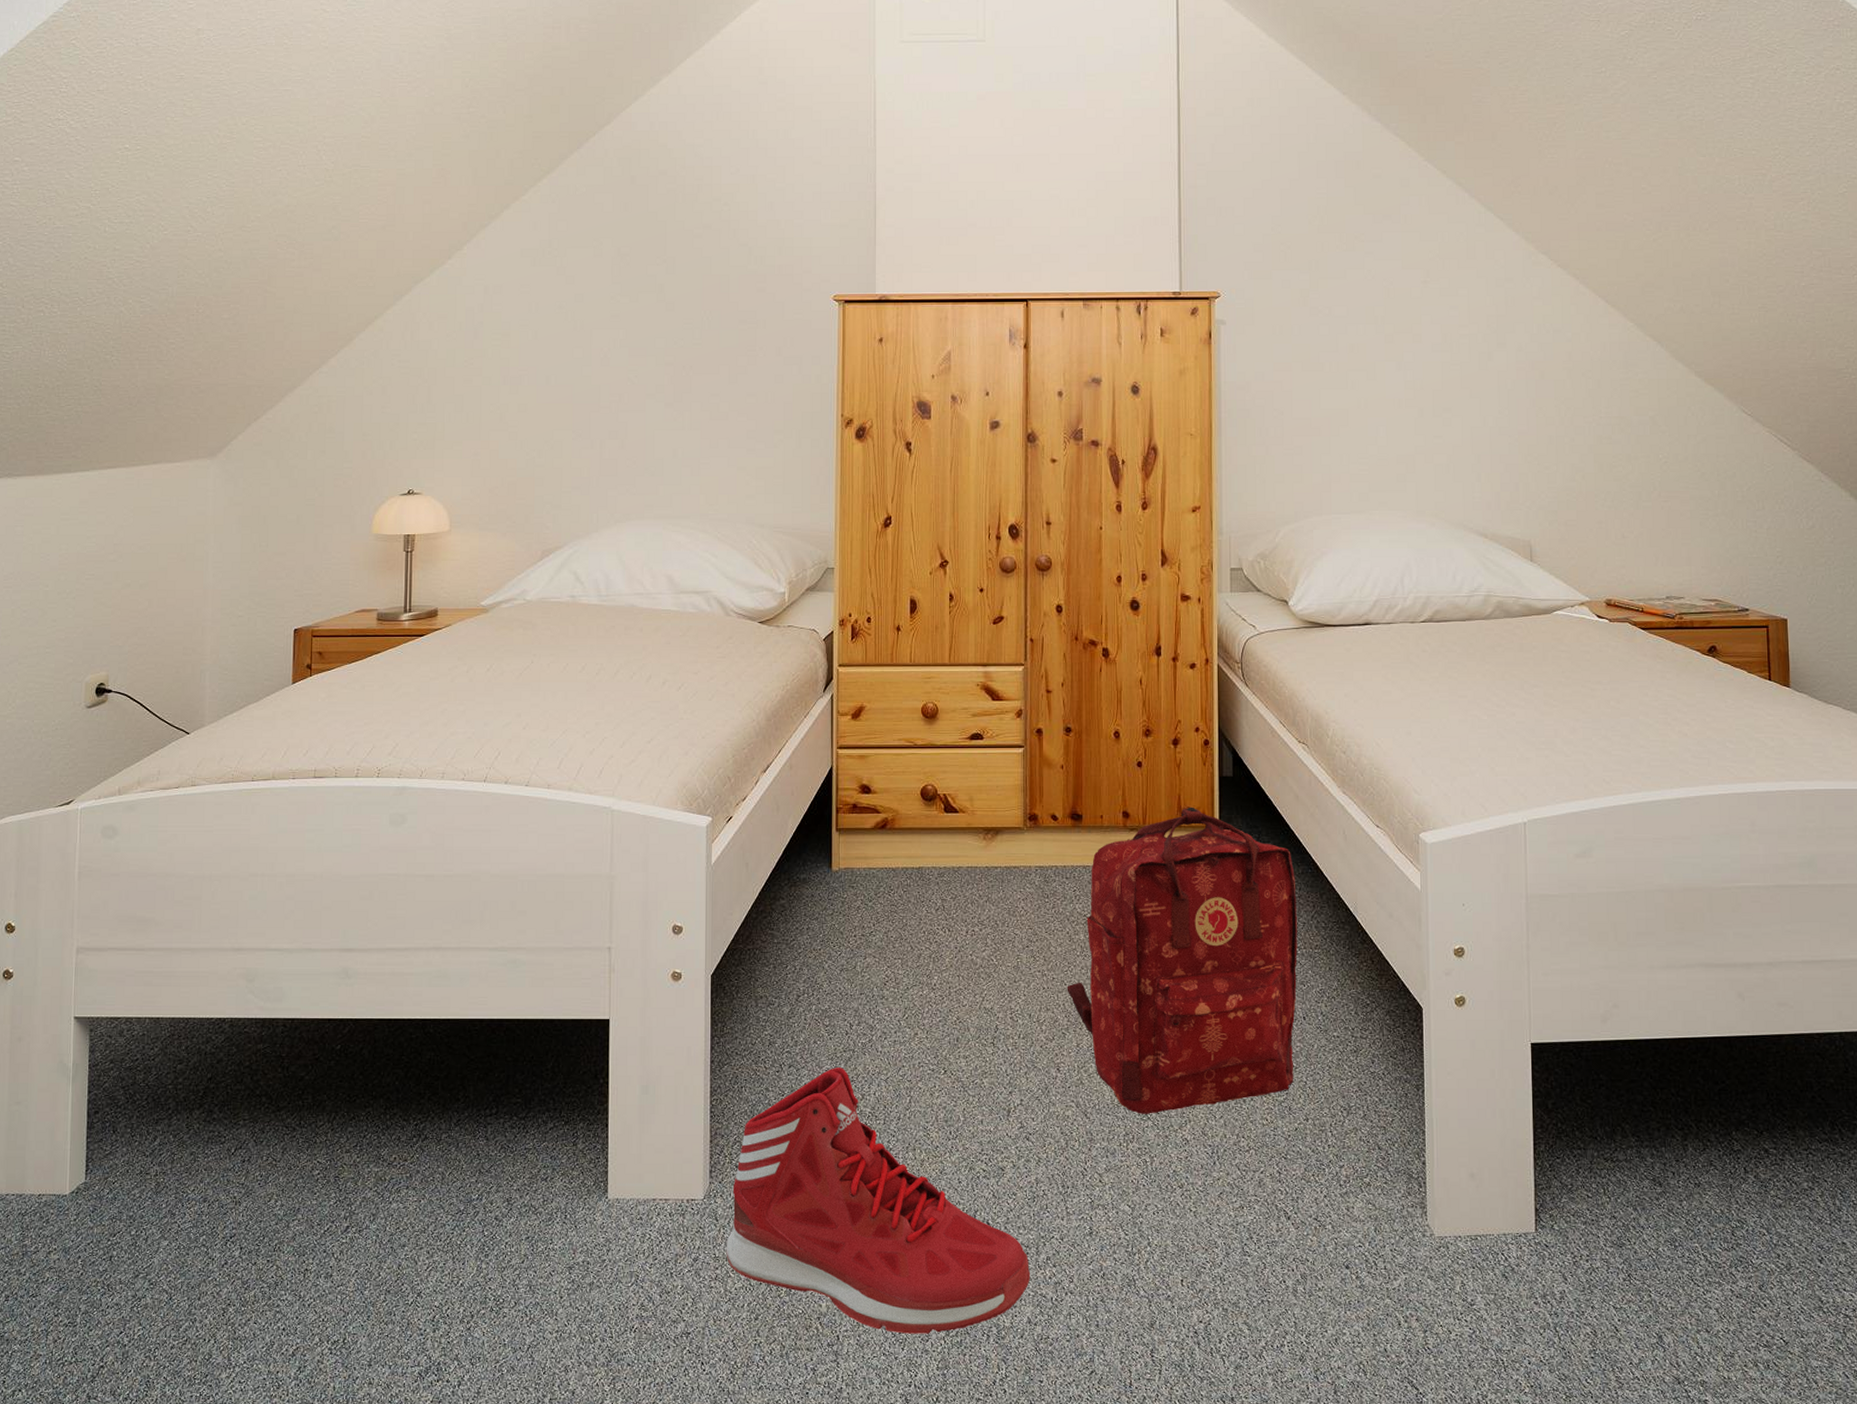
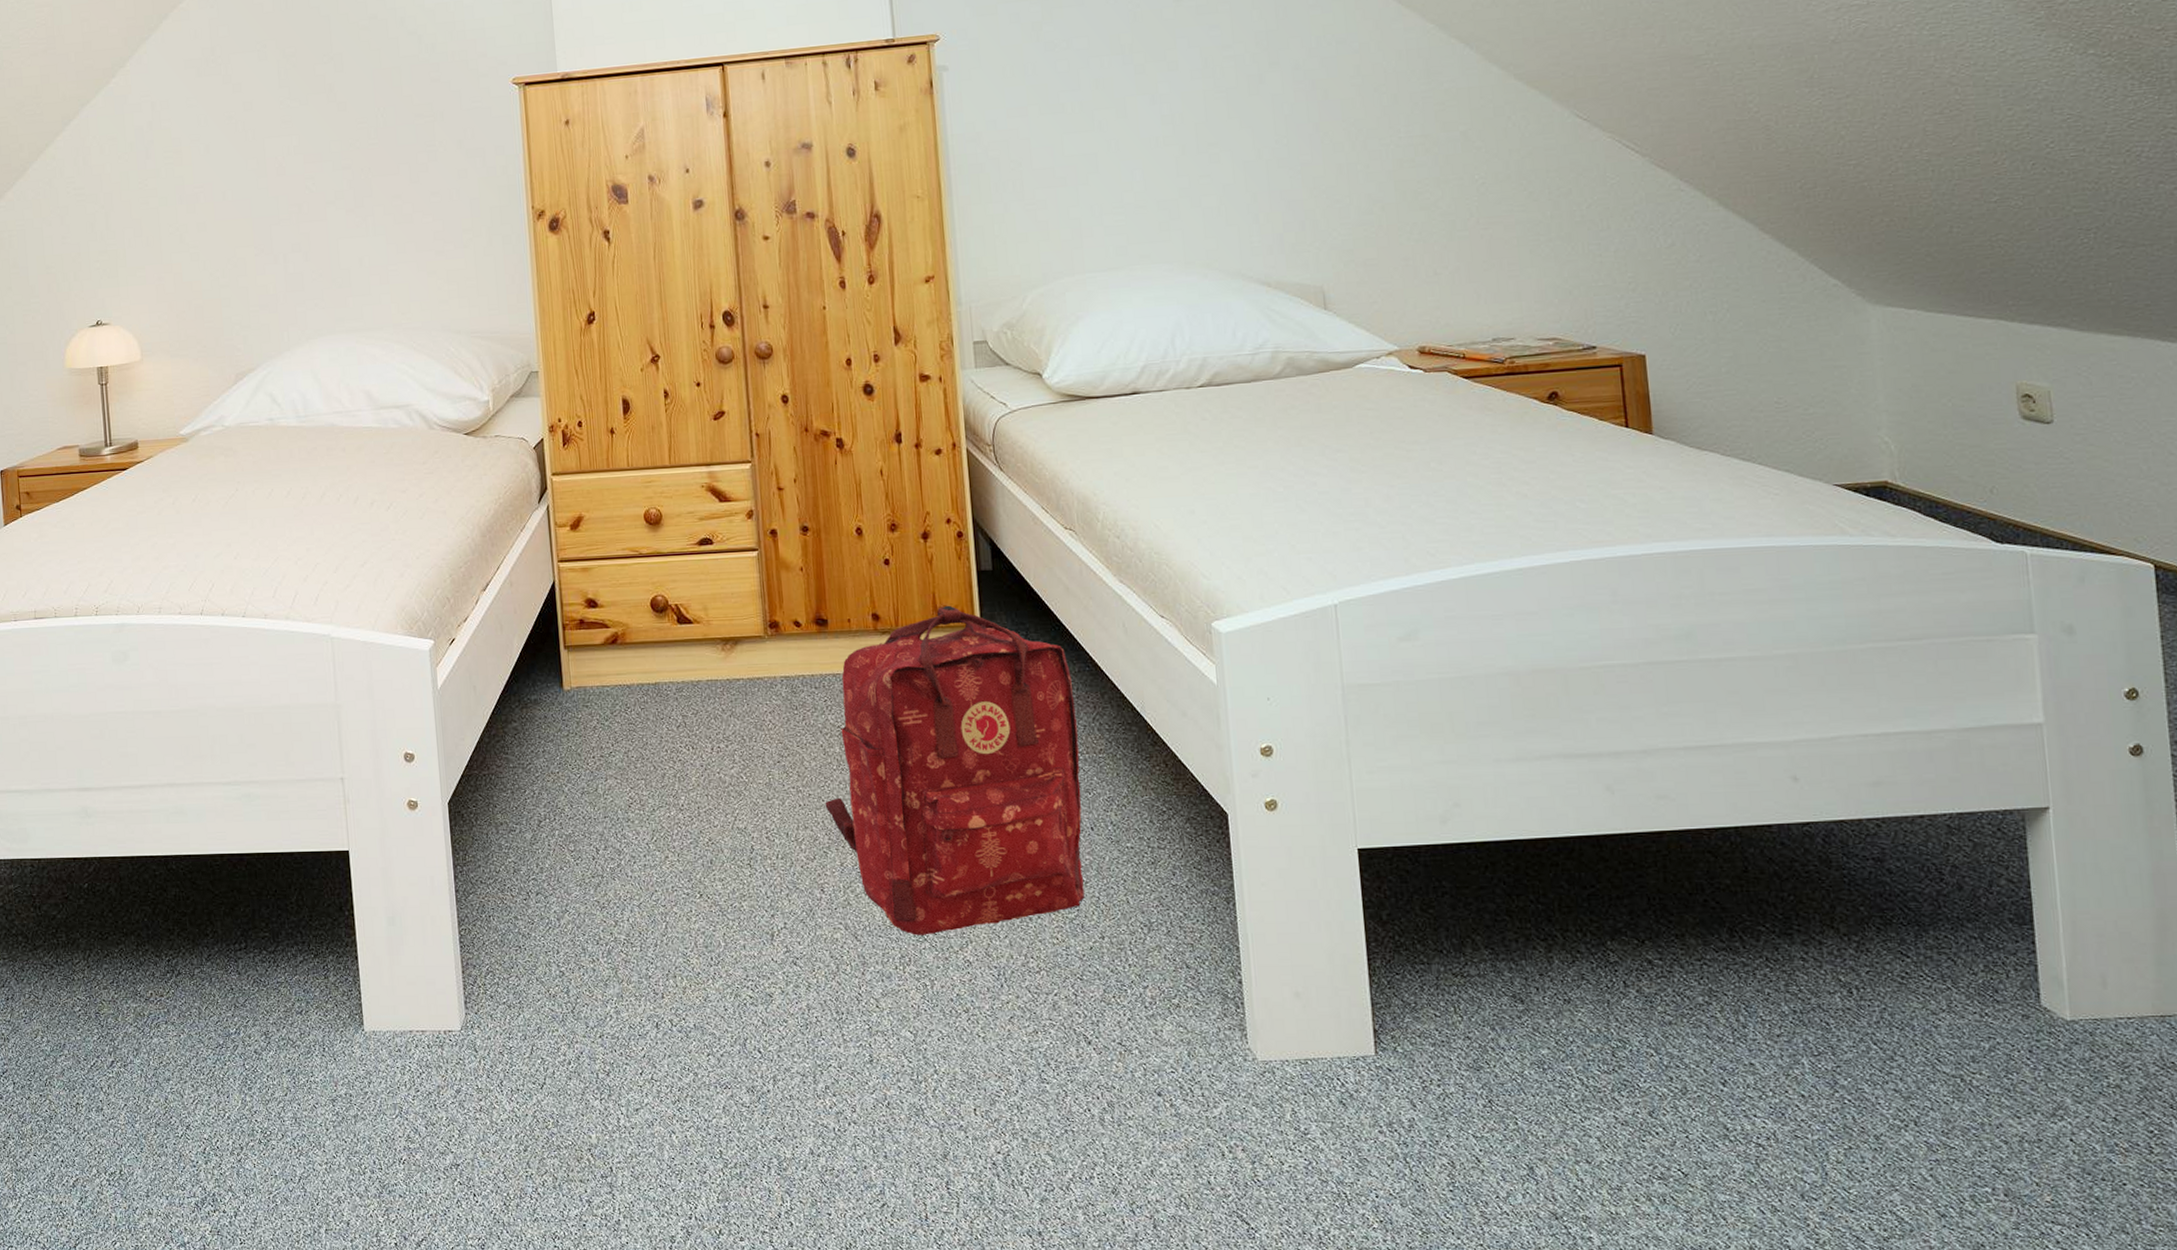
sneaker: present [726,1067,1031,1334] -> none [487,894,810,1166]

